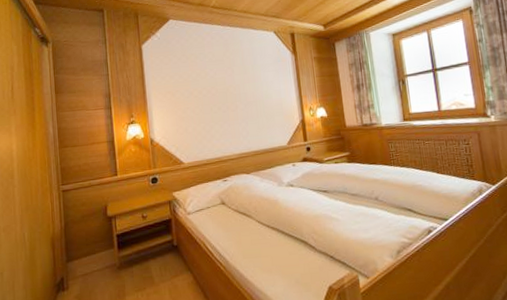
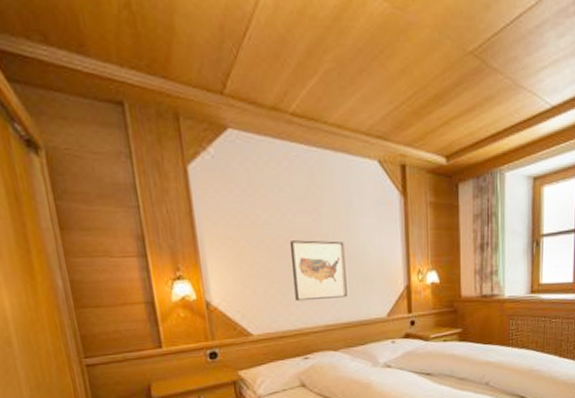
wall art: none [211,90,256,136] -> present [289,240,347,302]

